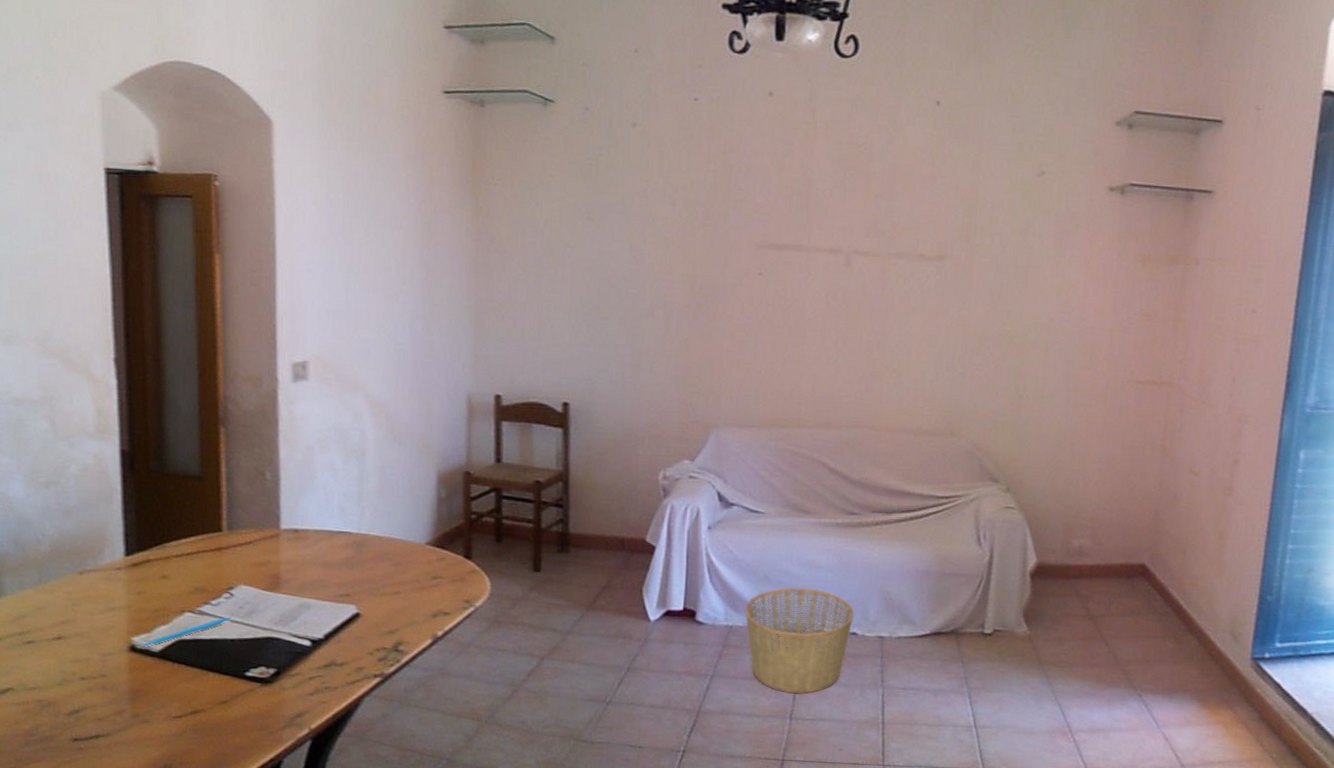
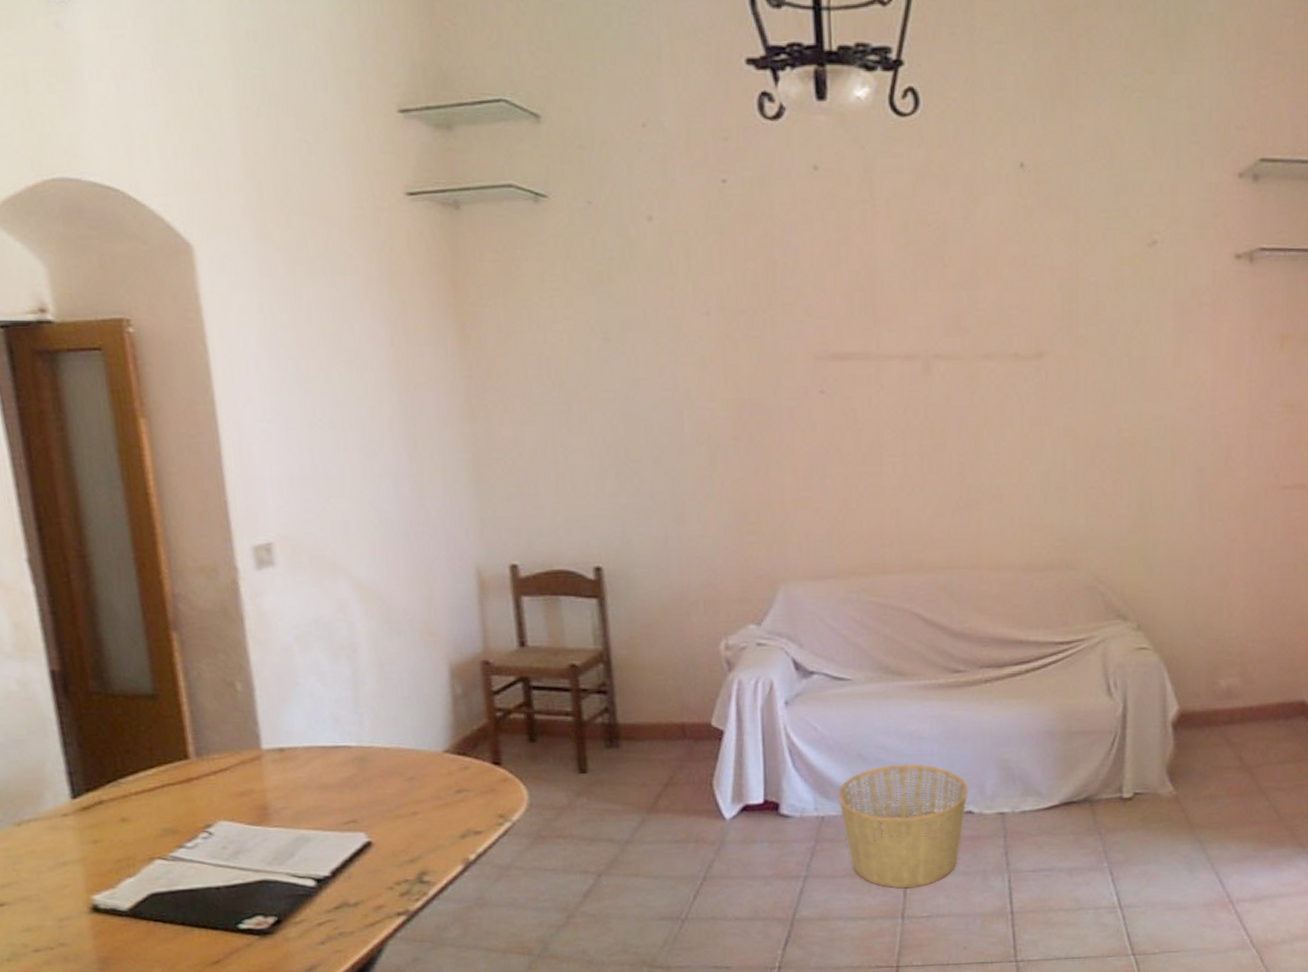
pen: present [140,617,232,647] -> none [104,860,214,906]

